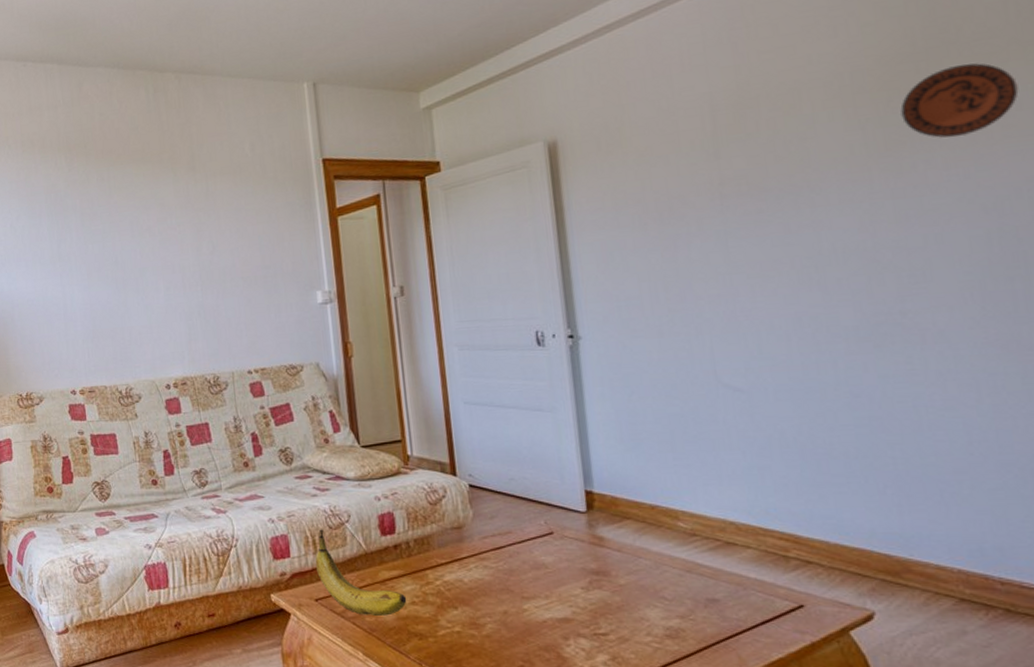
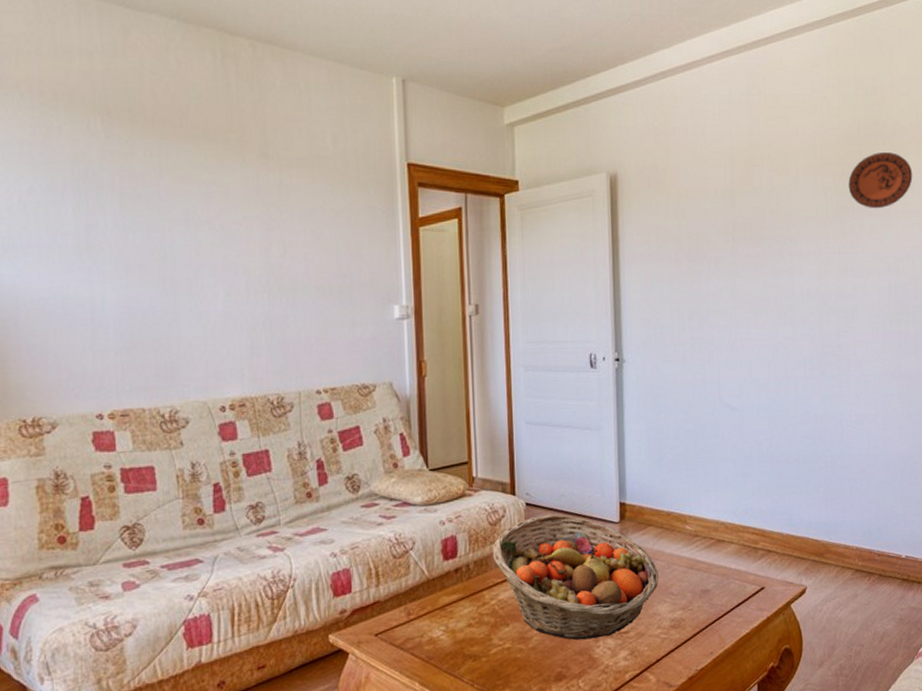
banana: present [315,529,407,617] -> none [377,559,464,644]
fruit basket: none [434,498,645,636] -> present [492,514,659,640]

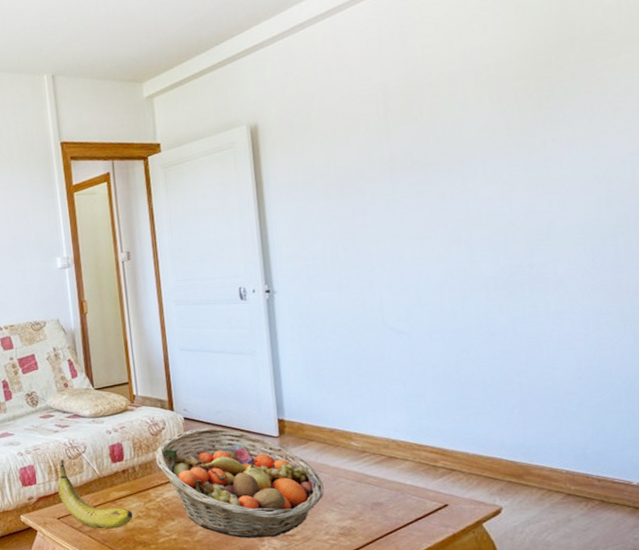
banana: none [377,559,464,644] -> present [57,459,133,530]
decorative plate: present [848,152,913,209] -> none [535,56,627,120]

